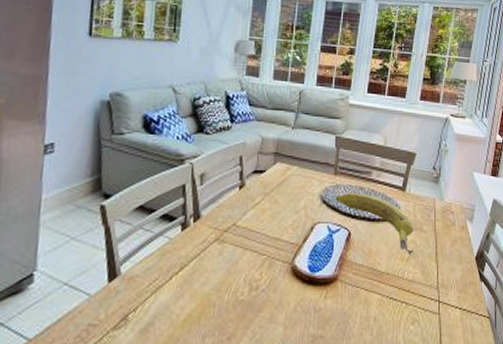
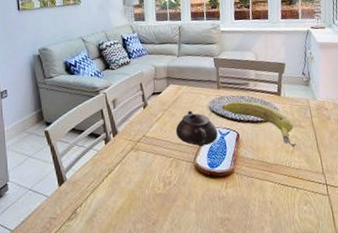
teapot: none [275,199,326,244] -> present [175,111,218,146]

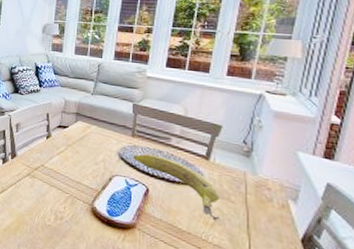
teapot: present [175,111,218,146] -> none [76,152,124,192]

